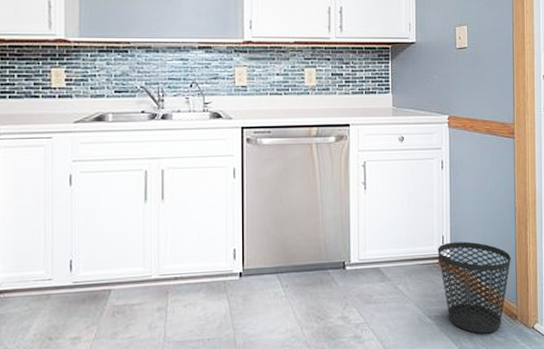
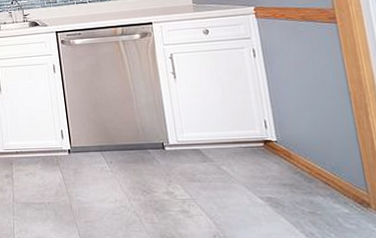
wastebasket: present [437,241,511,334] -> none [260,126,353,219]

